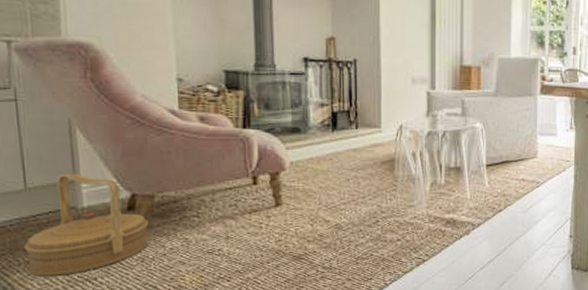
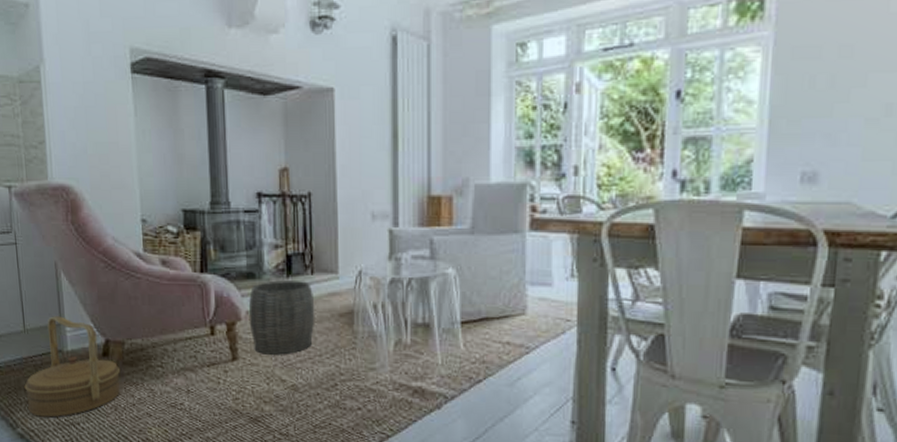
woven basket: none [293,134,359,199] -> present [248,280,315,355]

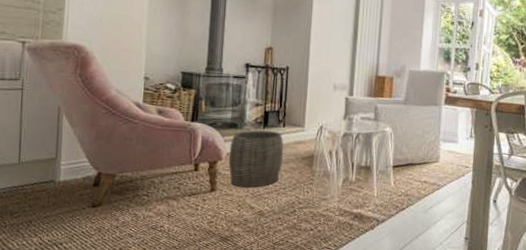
basket: present [24,315,121,418] -> none [11,150,109,239]

